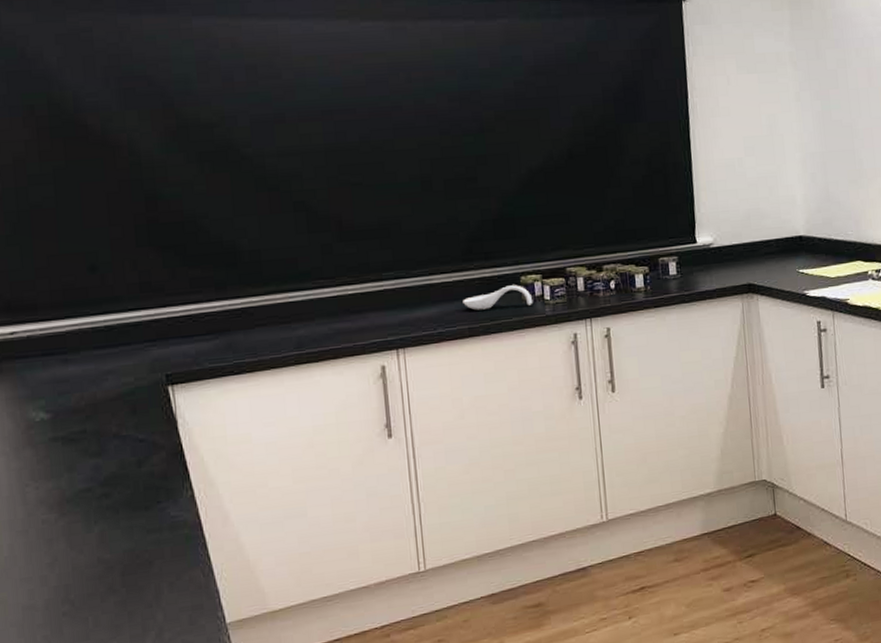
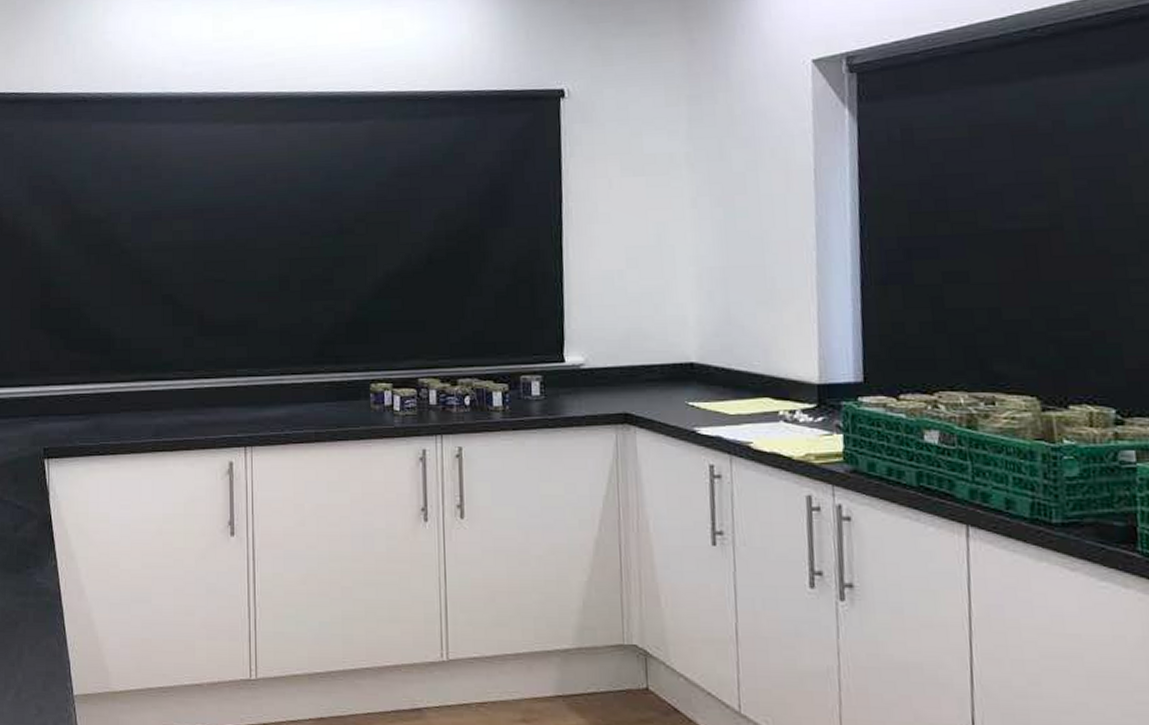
spoon rest: present [463,285,533,311] -> none [311,392,382,415]

